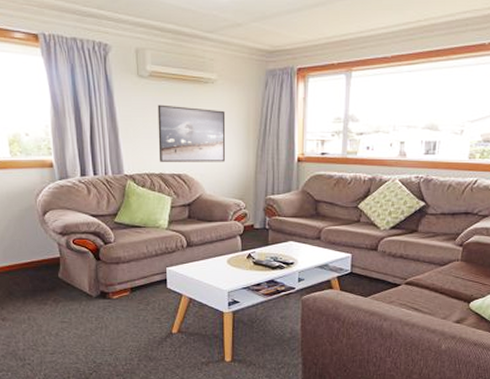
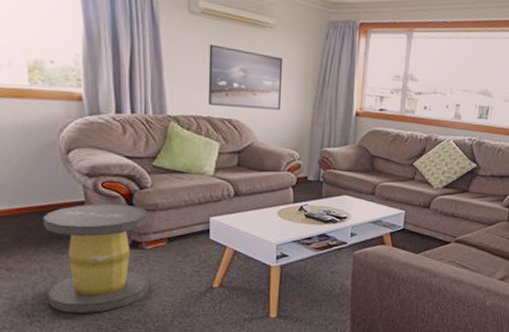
stool: none [27,258,117,358] -> present [43,203,149,314]

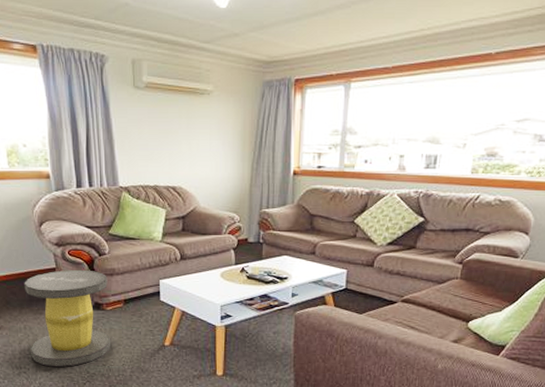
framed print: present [208,44,283,111] -> none [153,116,221,175]

